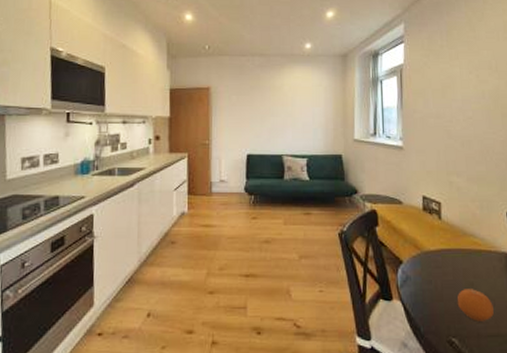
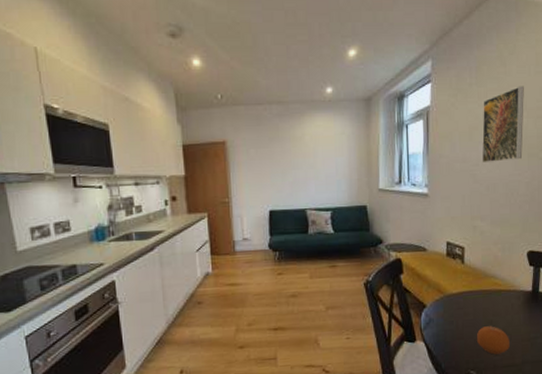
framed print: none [454,49,496,119] -> present [482,86,524,162]

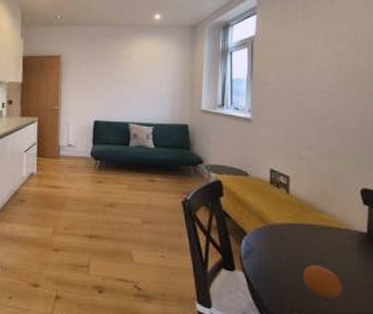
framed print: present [482,86,524,162] -> none [308,22,354,94]

